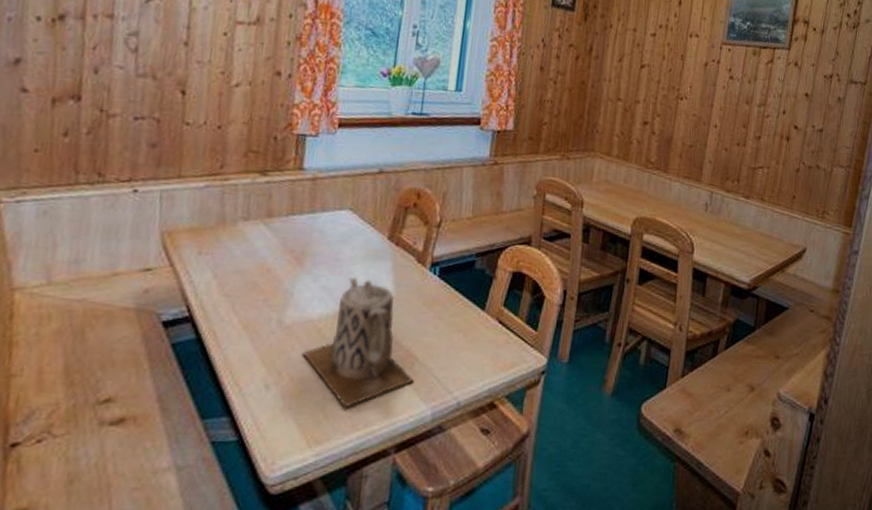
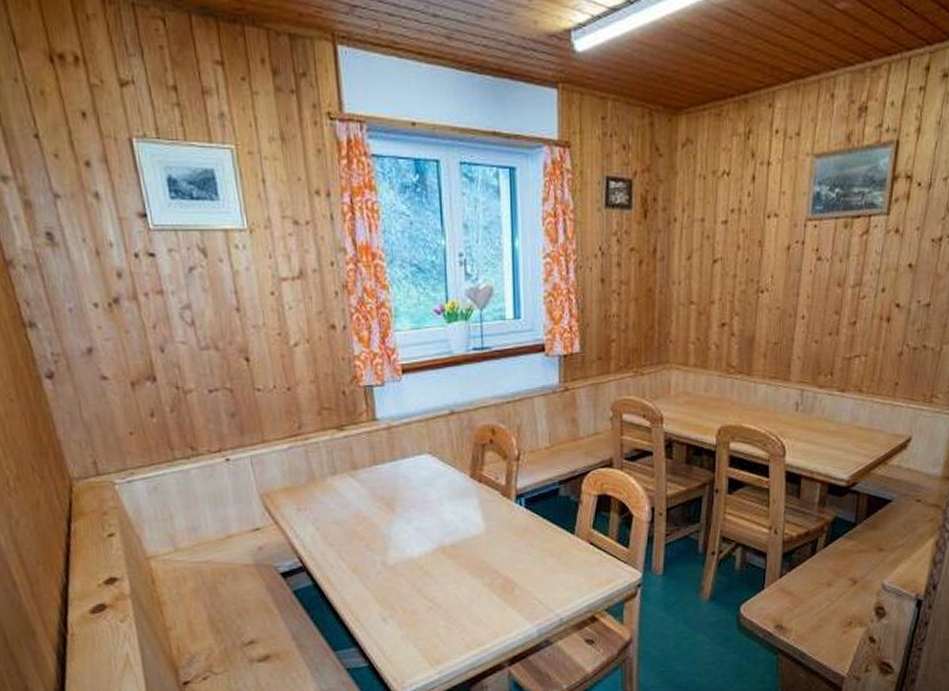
teapot: present [302,277,415,408] -> none [409,516,517,632]

